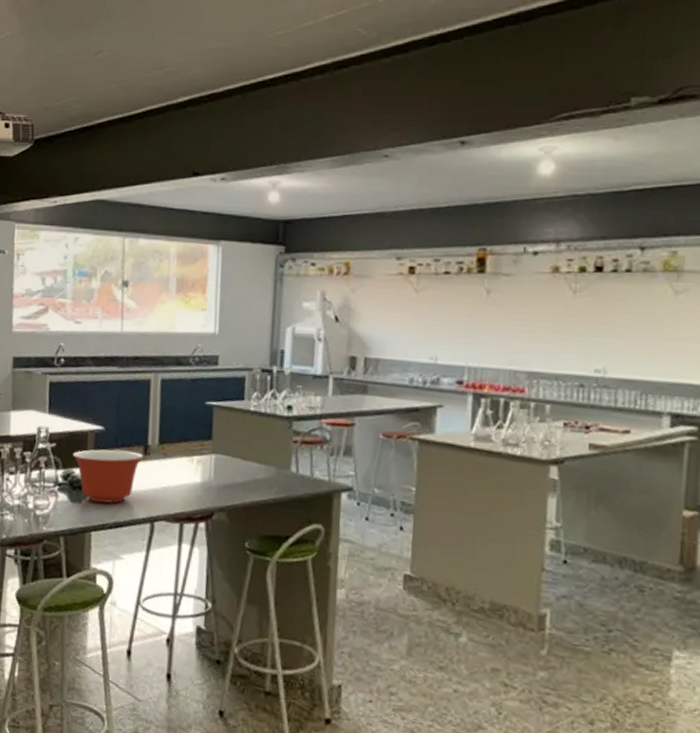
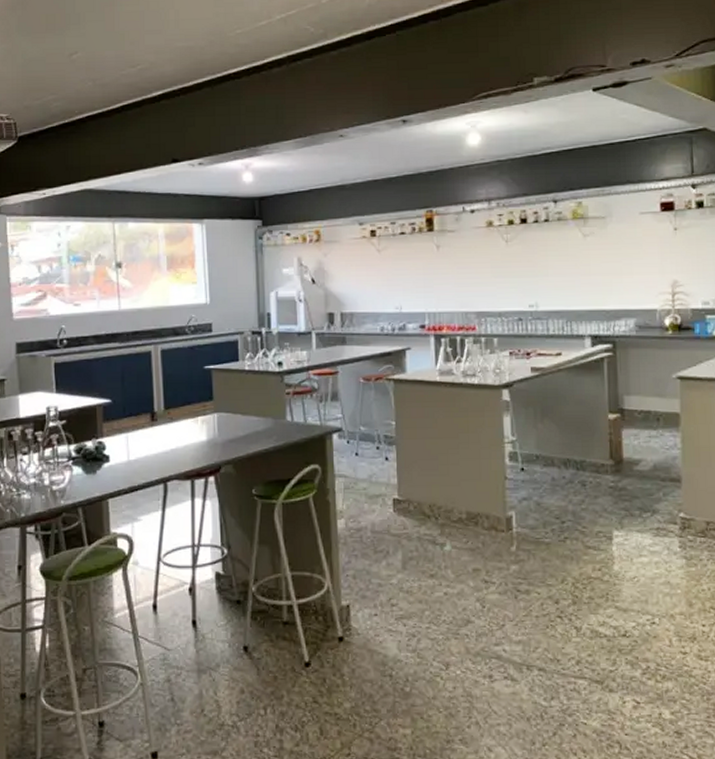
mixing bowl: present [73,449,144,504] -> none [84,419,151,471]

